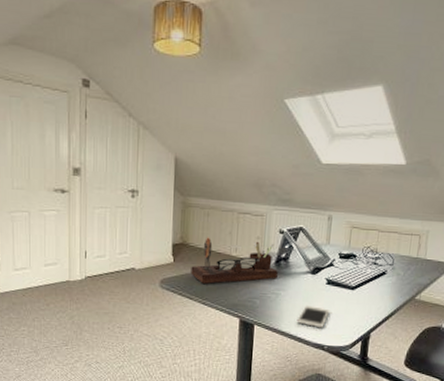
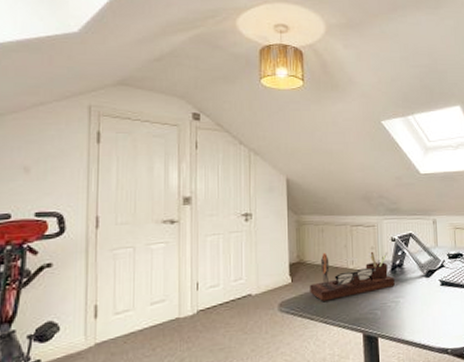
cell phone: present [296,305,330,329] -> none [418,309,448,332]

